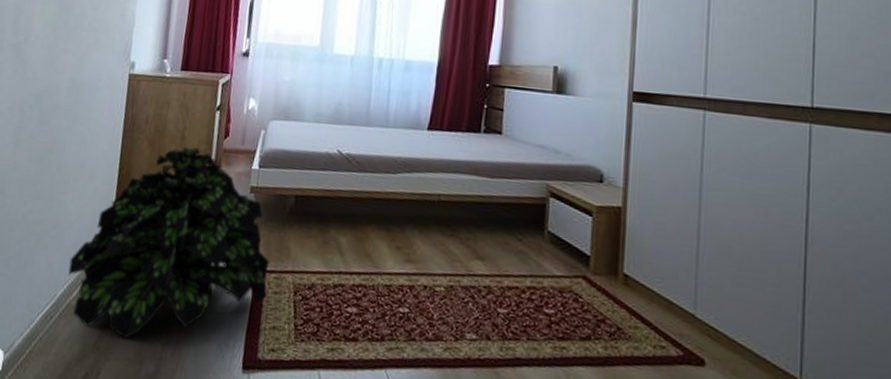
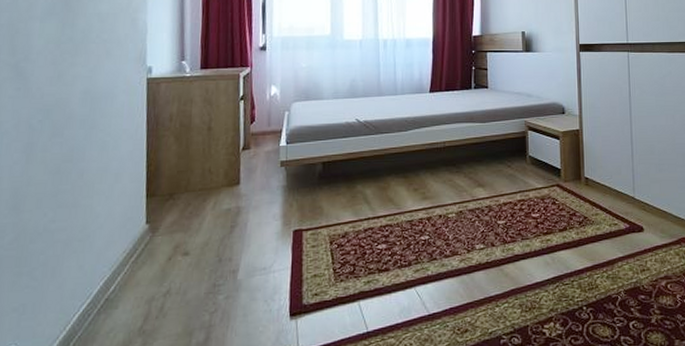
potted plant: present [67,146,270,340] -> none [102,135,306,318]

